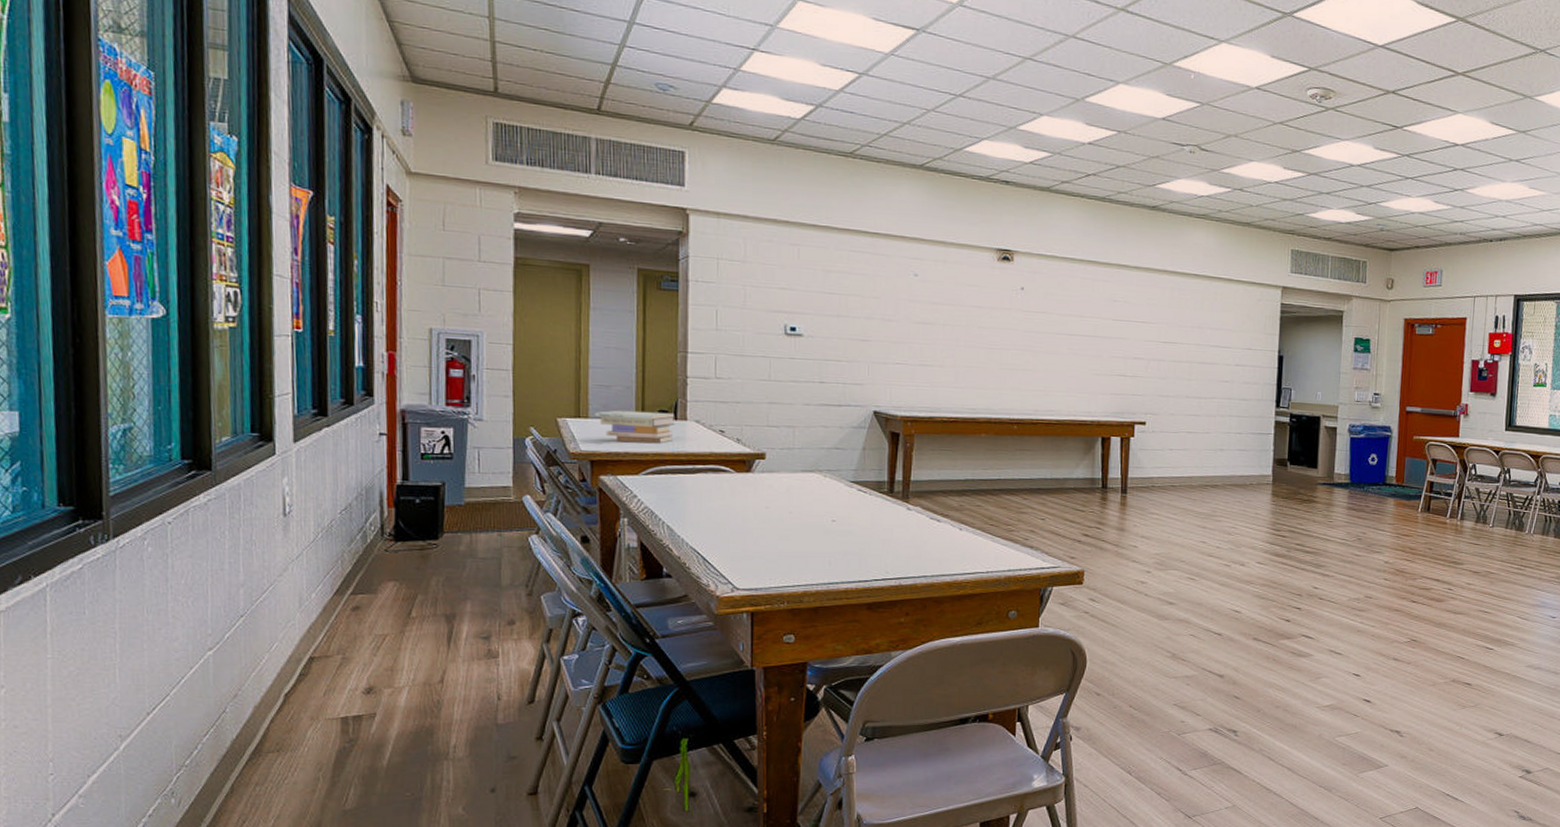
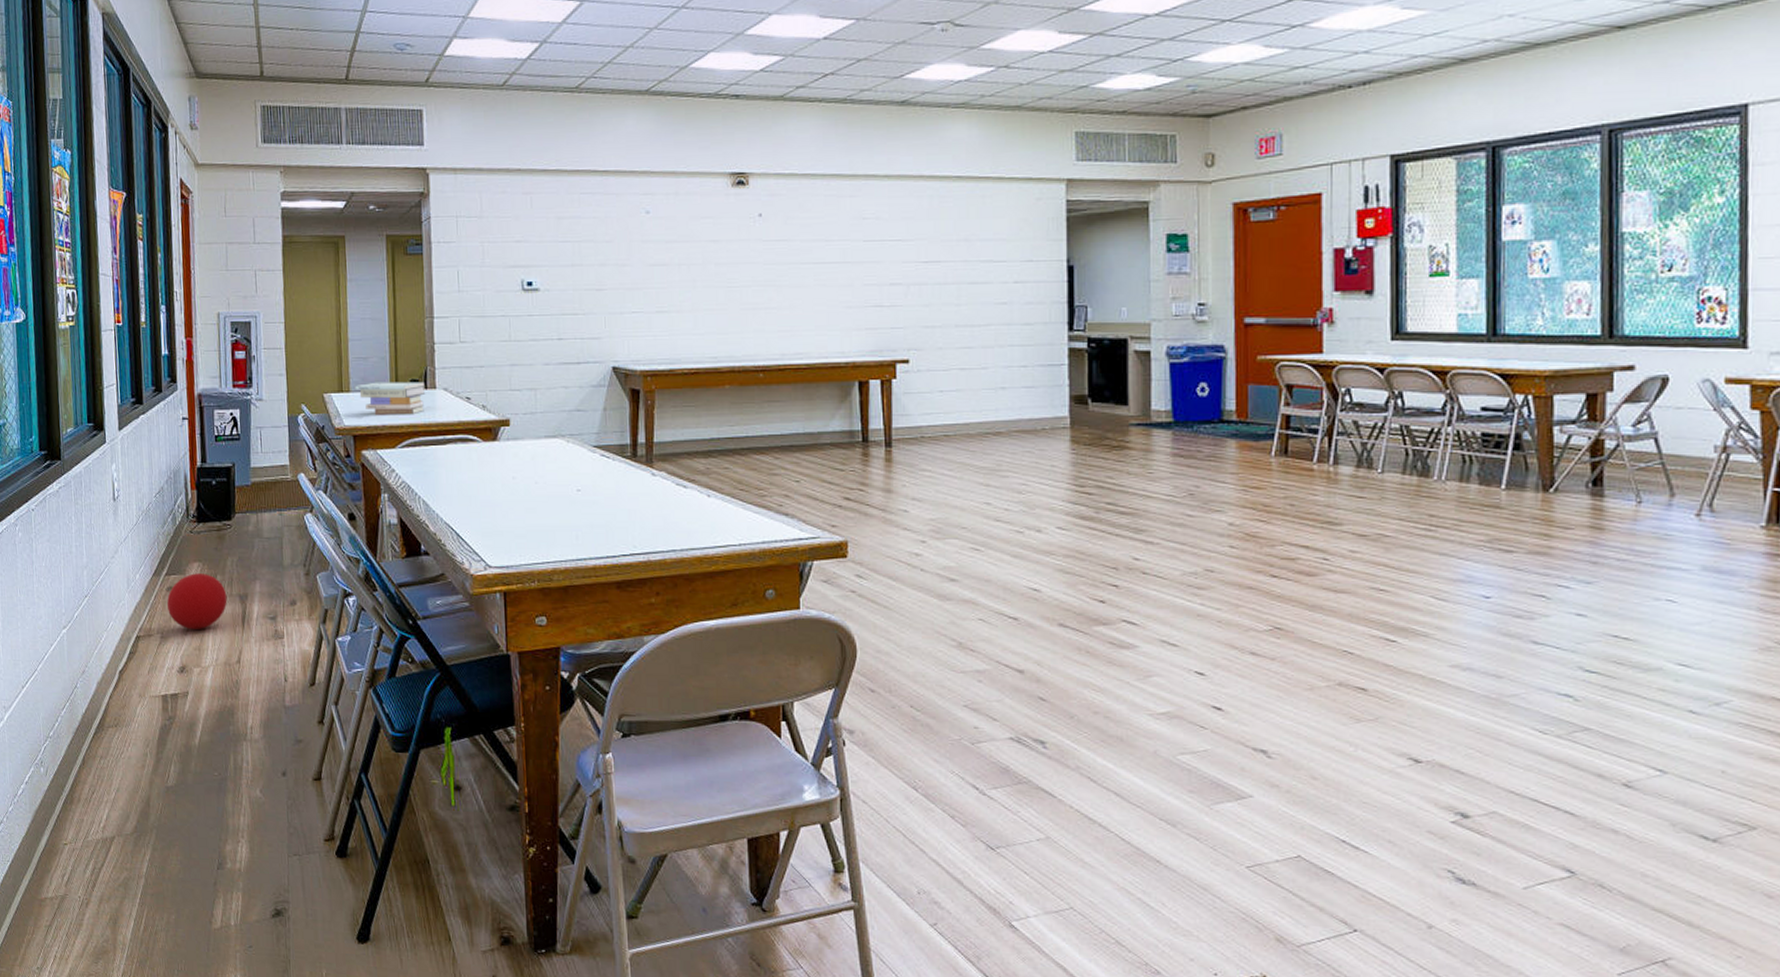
ball: none [352,593,430,651] -> present [167,573,228,630]

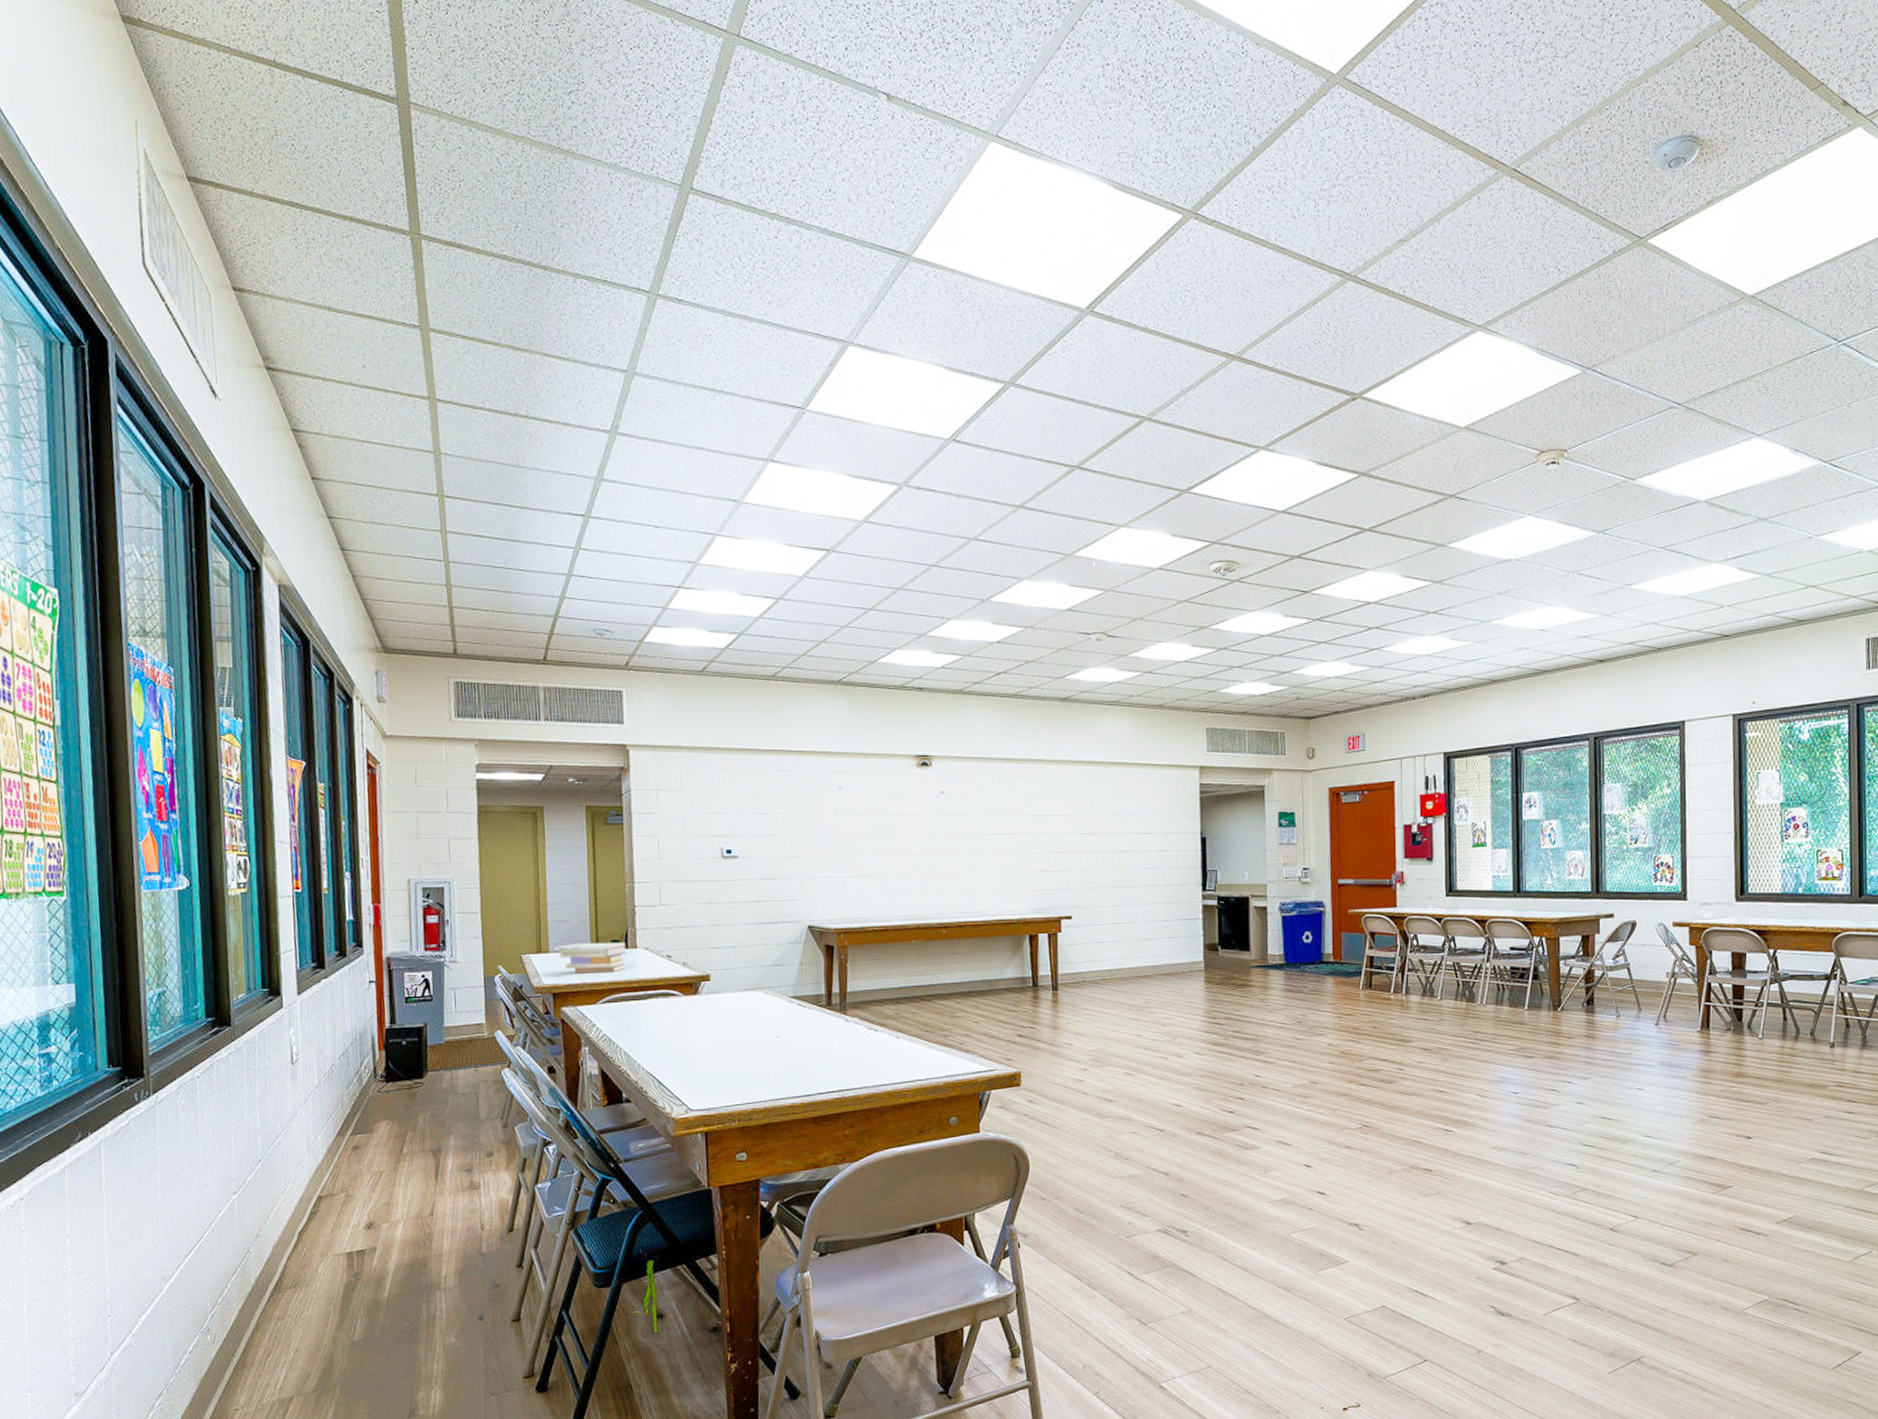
ball: present [167,573,228,630] -> none [352,1131,419,1187]

